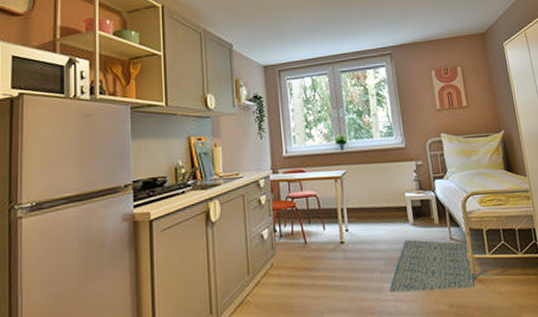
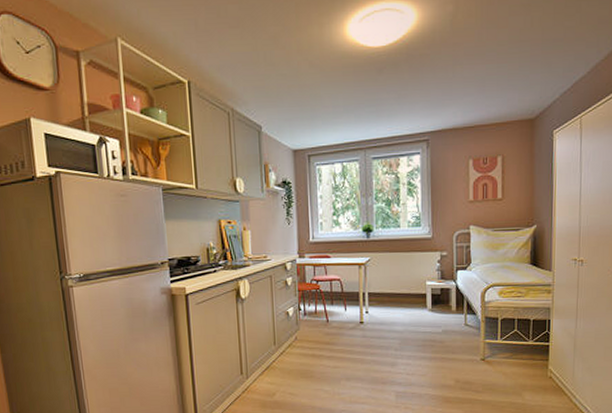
rug: present [389,239,476,294] -> none [401,323,484,368]

